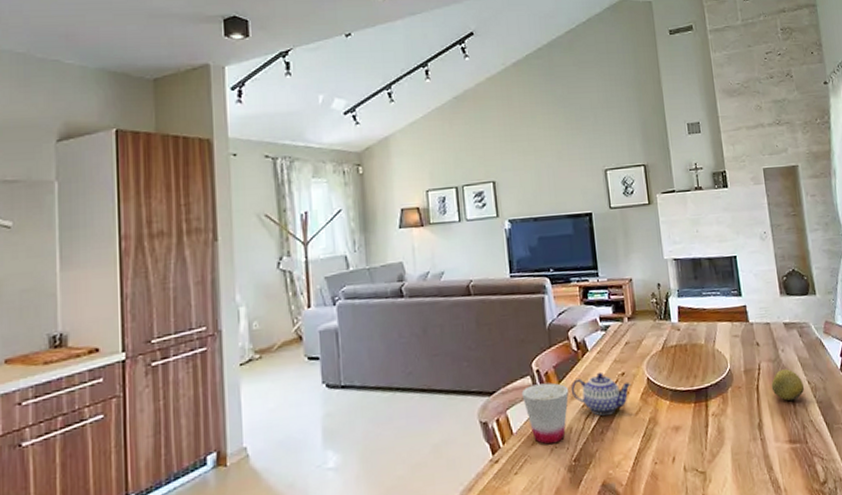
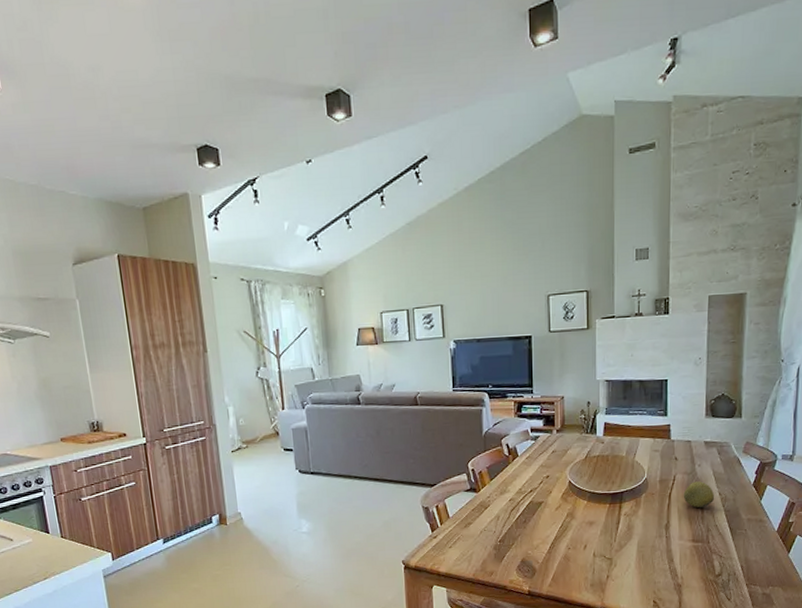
cup: present [521,382,569,445] -> none [458,480,499,528]
teapot: present [570,371,631,416] -> none [500,474,554,509]

